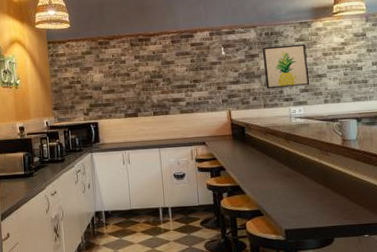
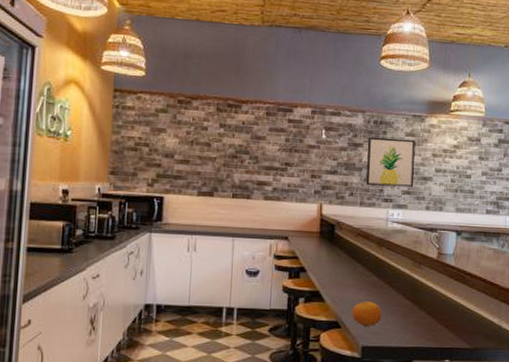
fruit: none [271,189,299,212] -> present [352,300,382,326]

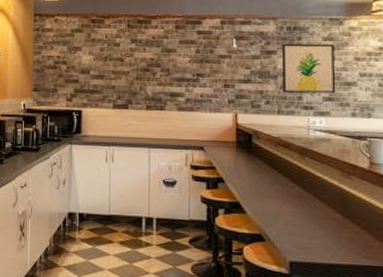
fruit: present [352,300,382,326] -> none [276,213,309,240]

